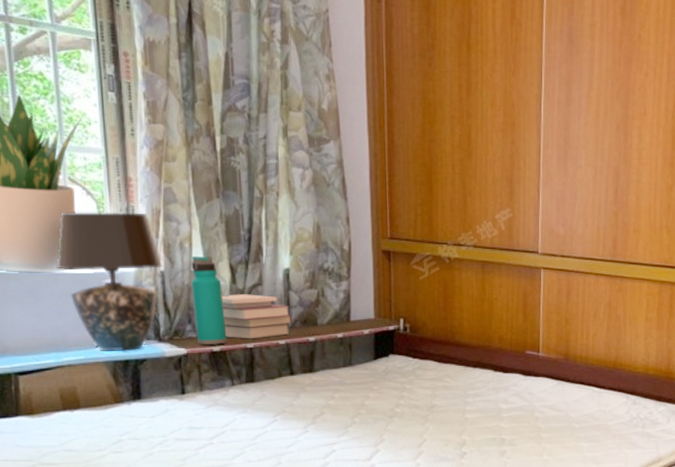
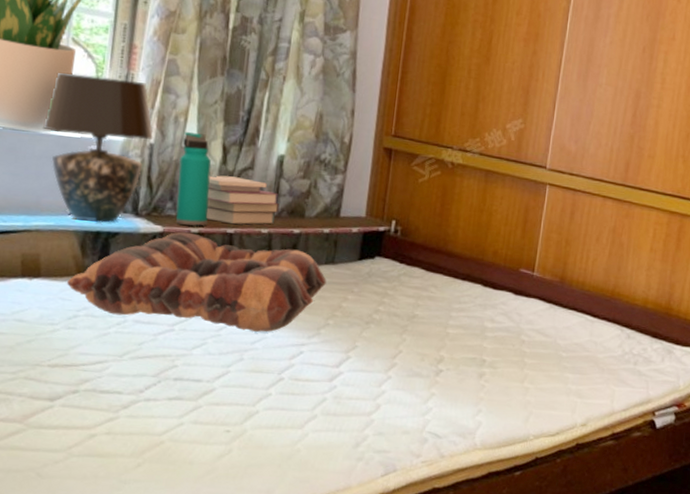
seat cushion: none [105,351,347,437] -> present [66,231,327,332]

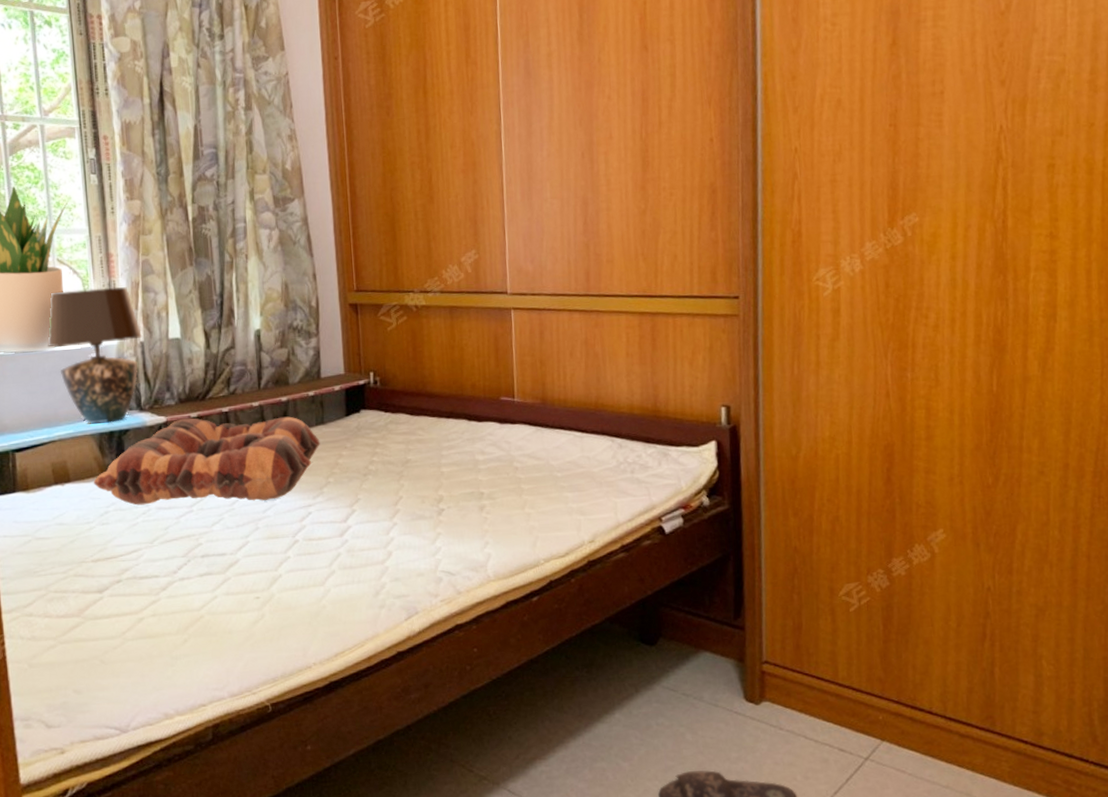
water bottle: present [176,131,212,226] -> none [168,323,203,412]
books: present [206,175,280,225] -> none [197,358,265,404]

